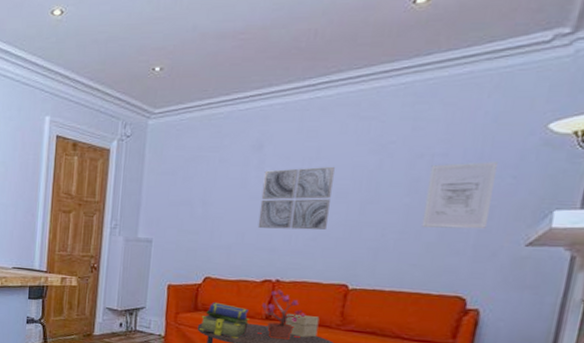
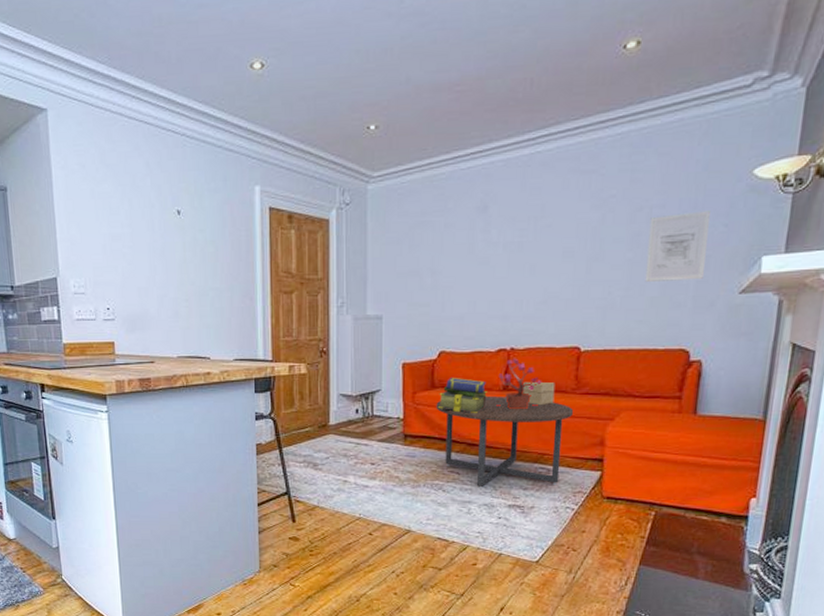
wall art: present [257,167,335,230] -> none [488,226,559,295]

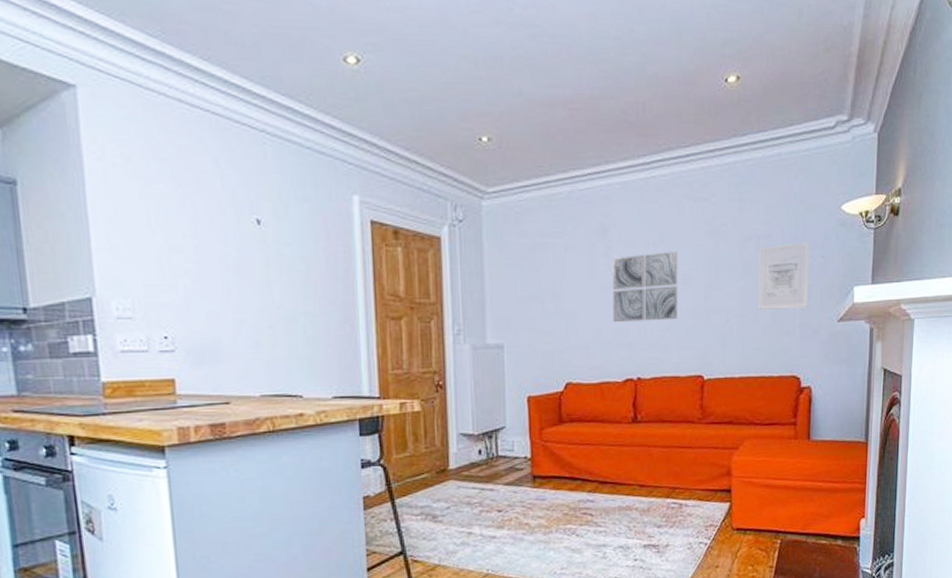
coffee table: present [436,395,574,489] -> none [565,429,701,530]
stack of books: present [439,377,488,414] -> none [567,410,618,450]
wall art: none [488,226,559,295] -> present [612,252,677,322]
potted plant: present [496,358,541,410] -> none [626,388,668,443]
decorative box: present [523,381,555,406] -> none [652,412,682,438]

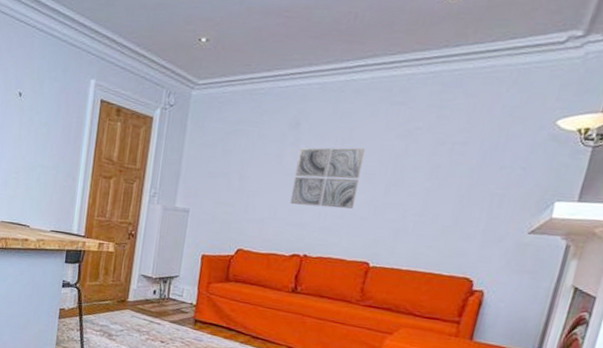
wall art: present [757,242,809,311] -> none [438,152,510,216]

